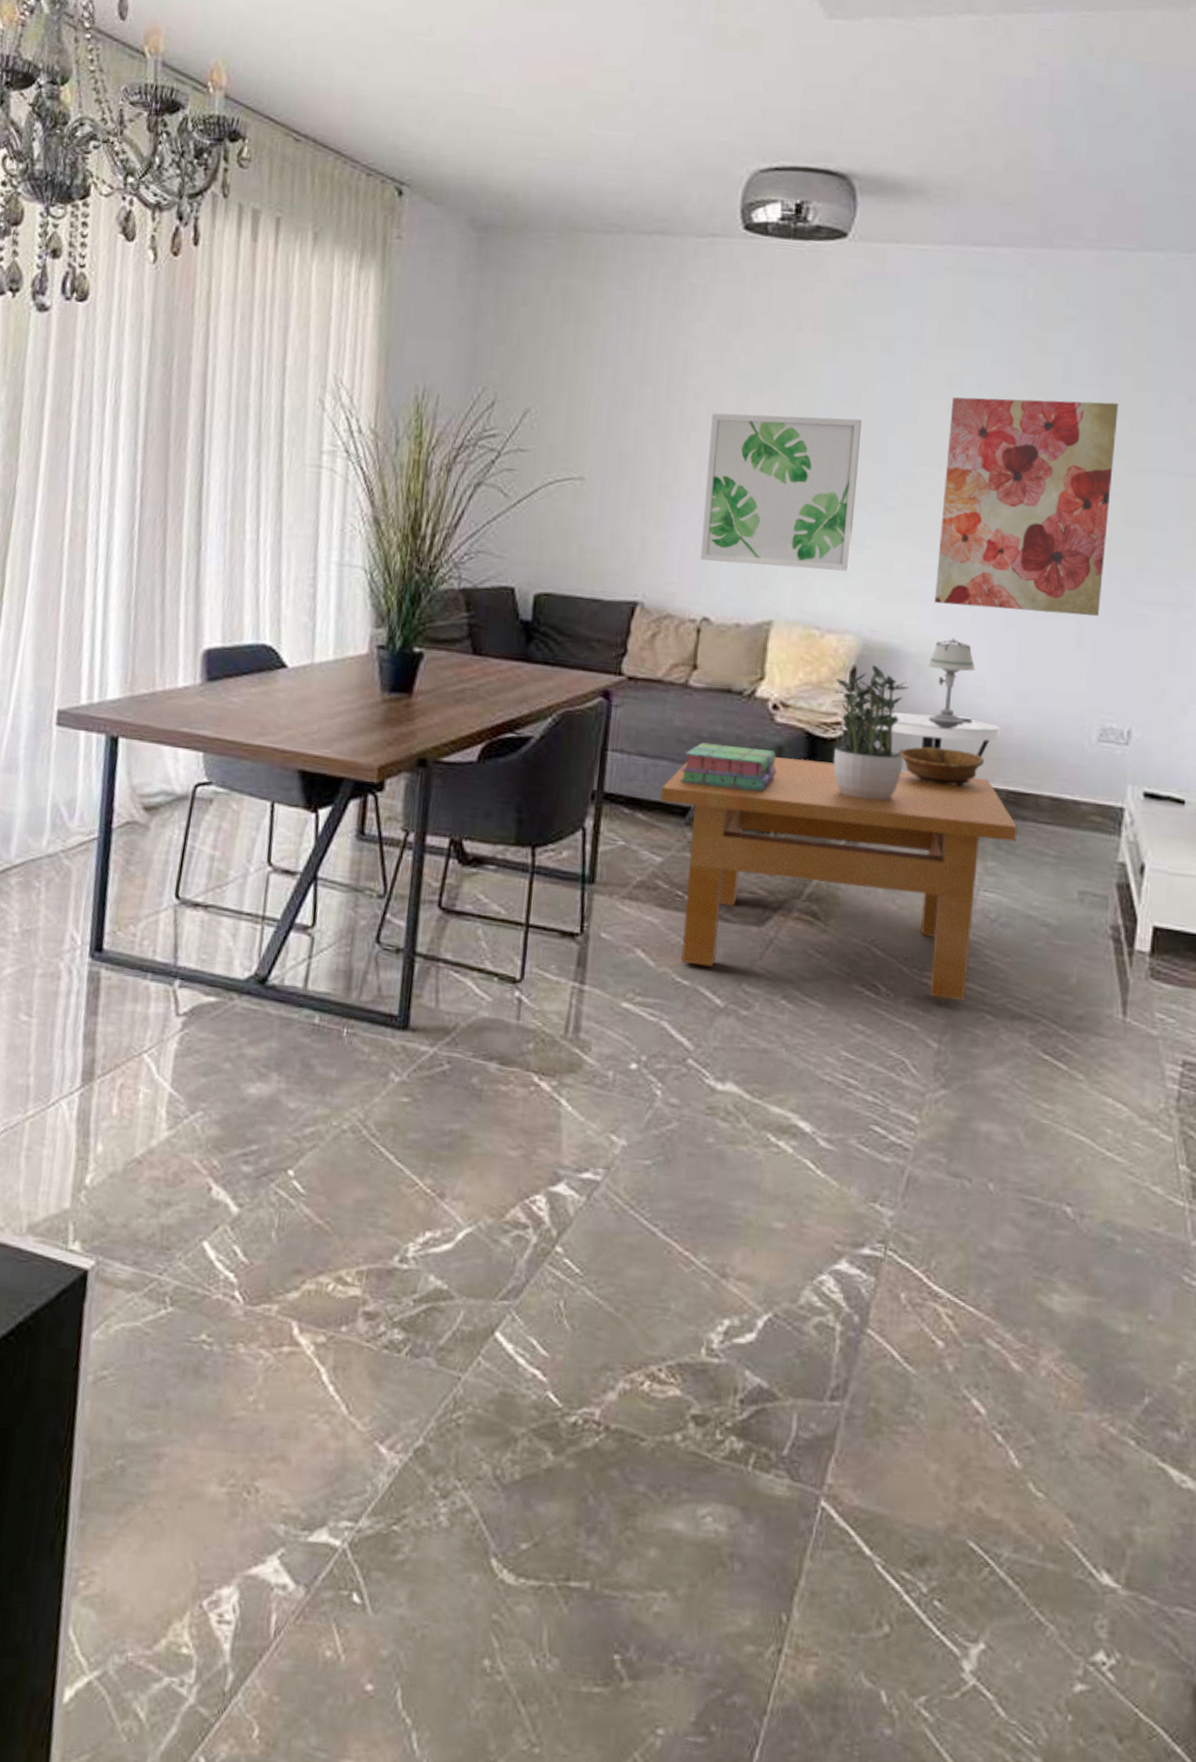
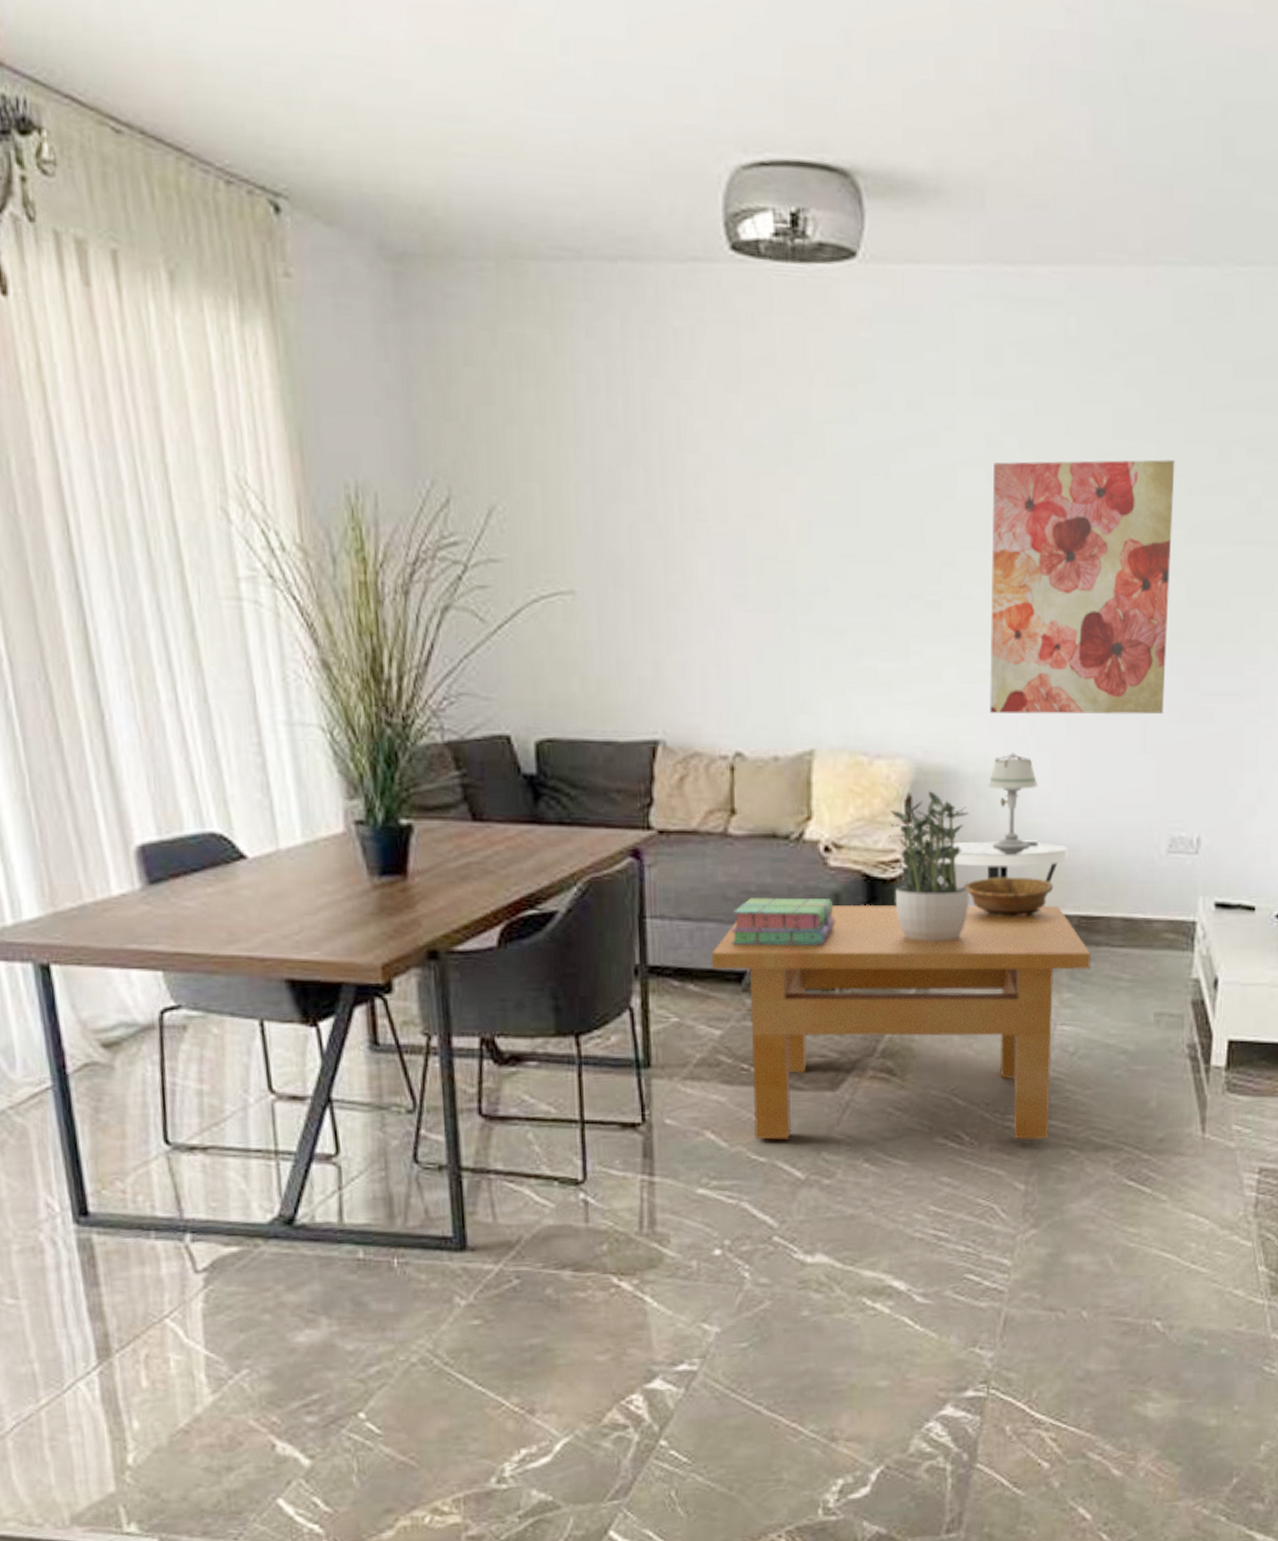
wall art: present [700,413,862,571] -> none [719,496,895,685]

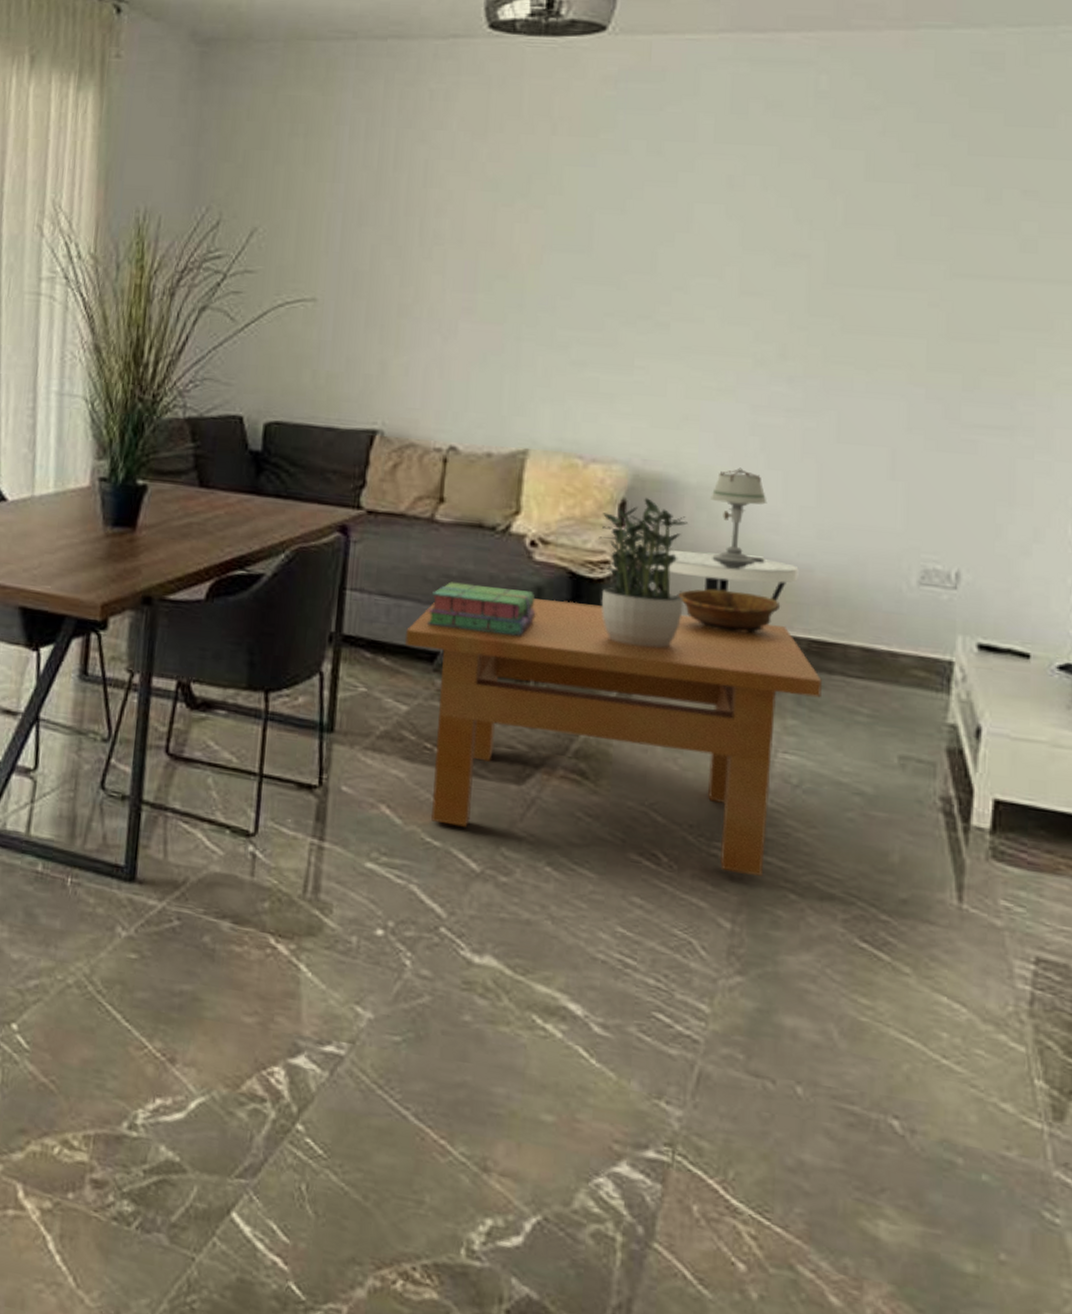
wall art: present [990,459,1175,715] -> none [717,200,935,442]

